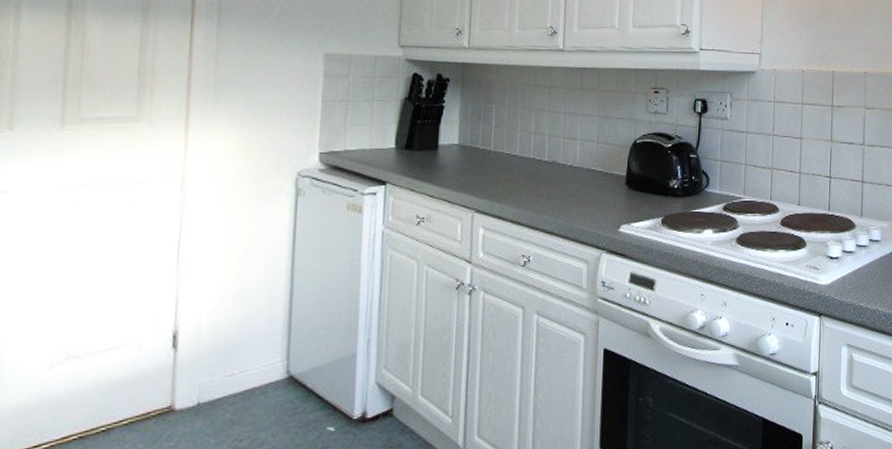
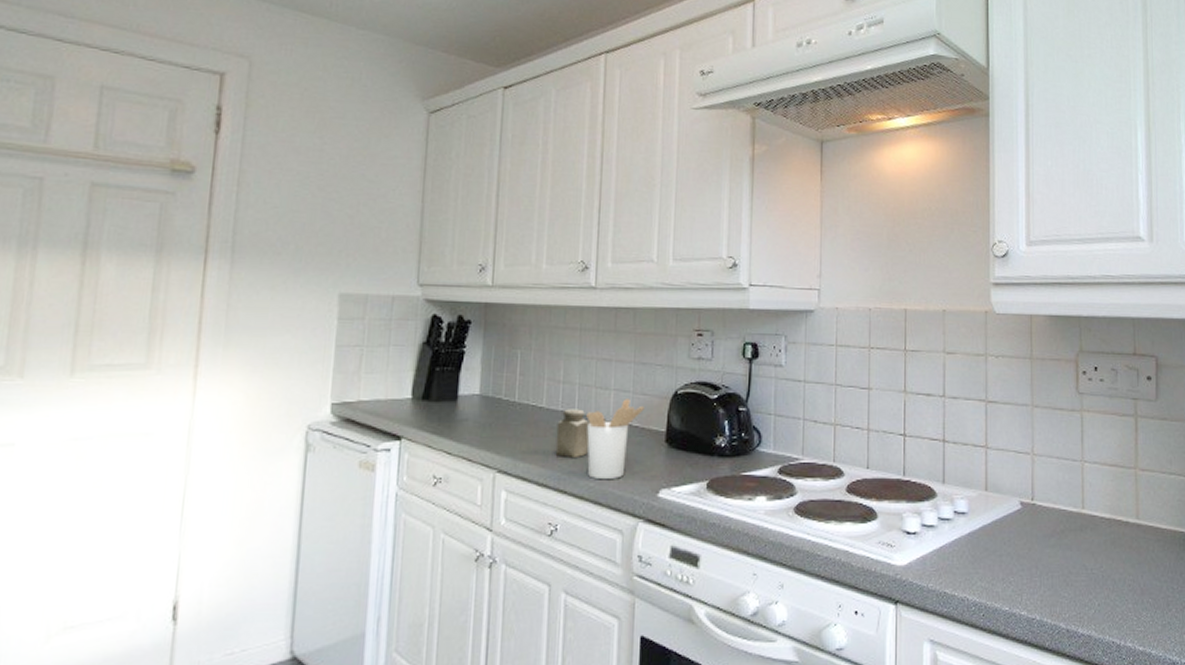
salt shaker: none [528,156,559,198] -> present [555,409,590,457]
utensil holder: none [555,147,607,218] -> present [586,398,644,480]

